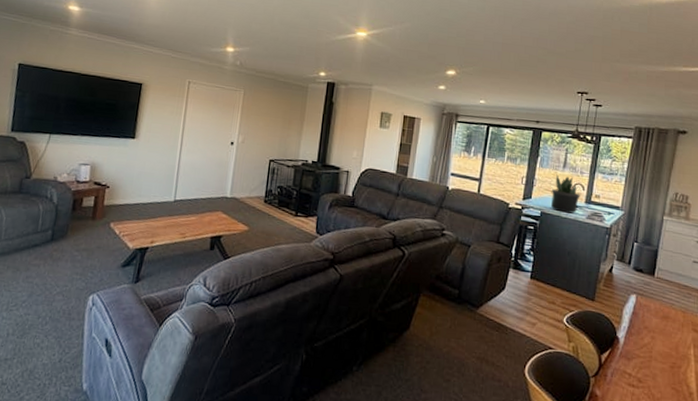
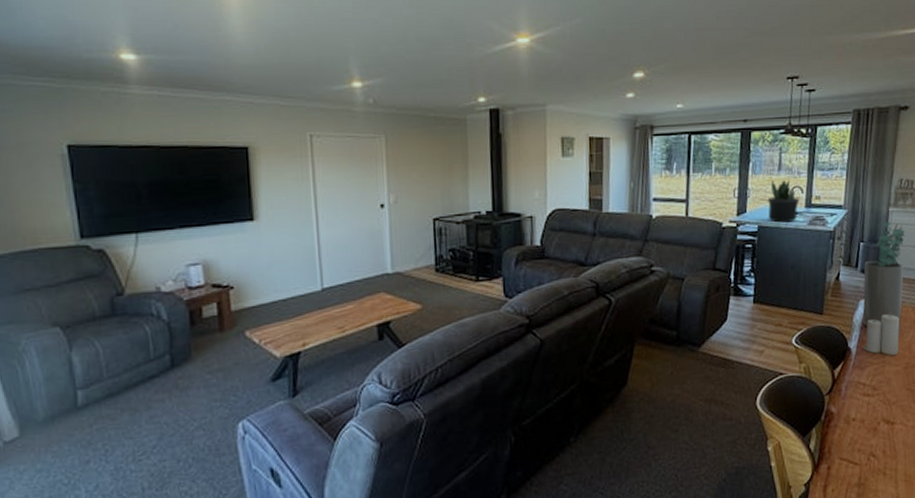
candle: none [631,312,669,354] -> present [863,313,900,356]
vase: none [632,223,677,330] -> present [863,216,905,330]

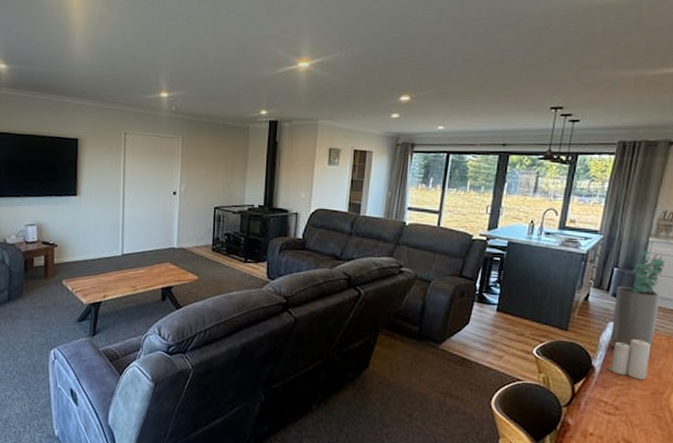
planter: present [768,179,799,223] -> none [519,200,553,241]

